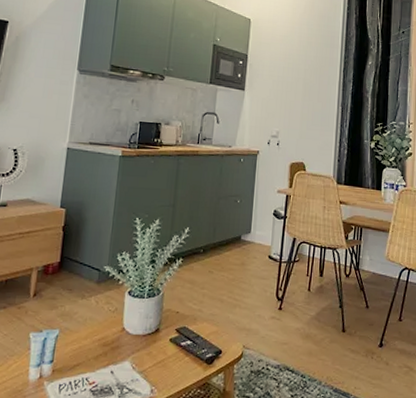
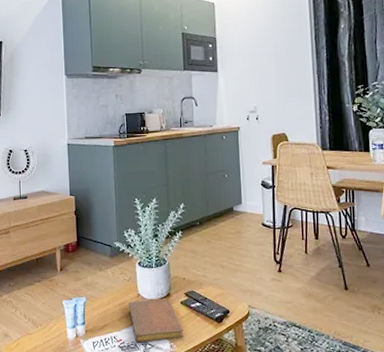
notebook: none [108,335,169,387] -> present [128,299,184,343]

